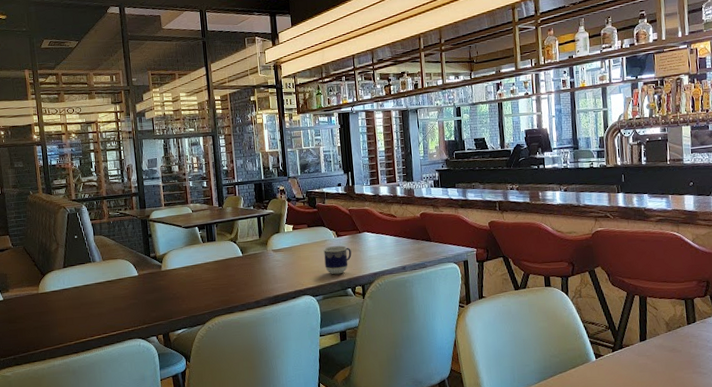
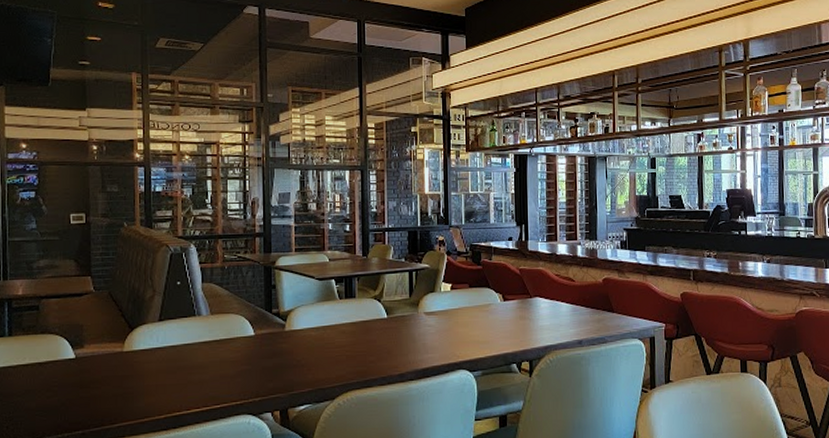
cup: present [323,245,352,275] -> none [486,312,519,346]

